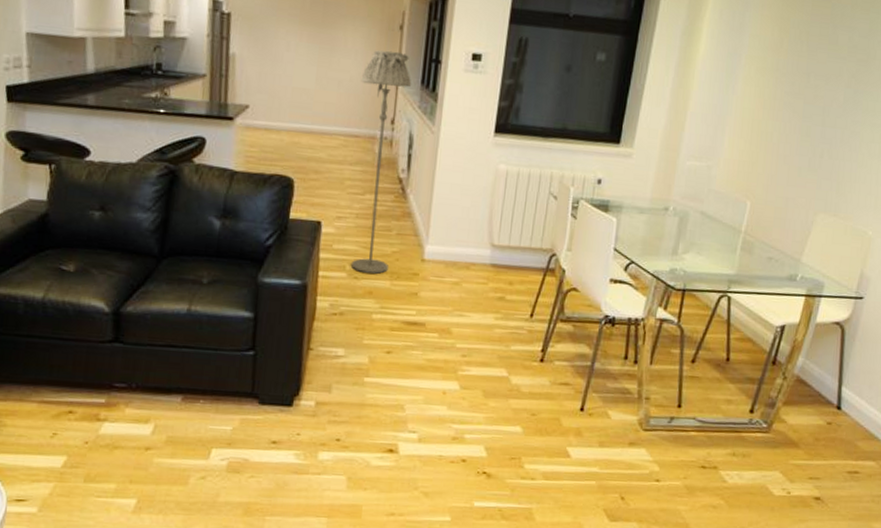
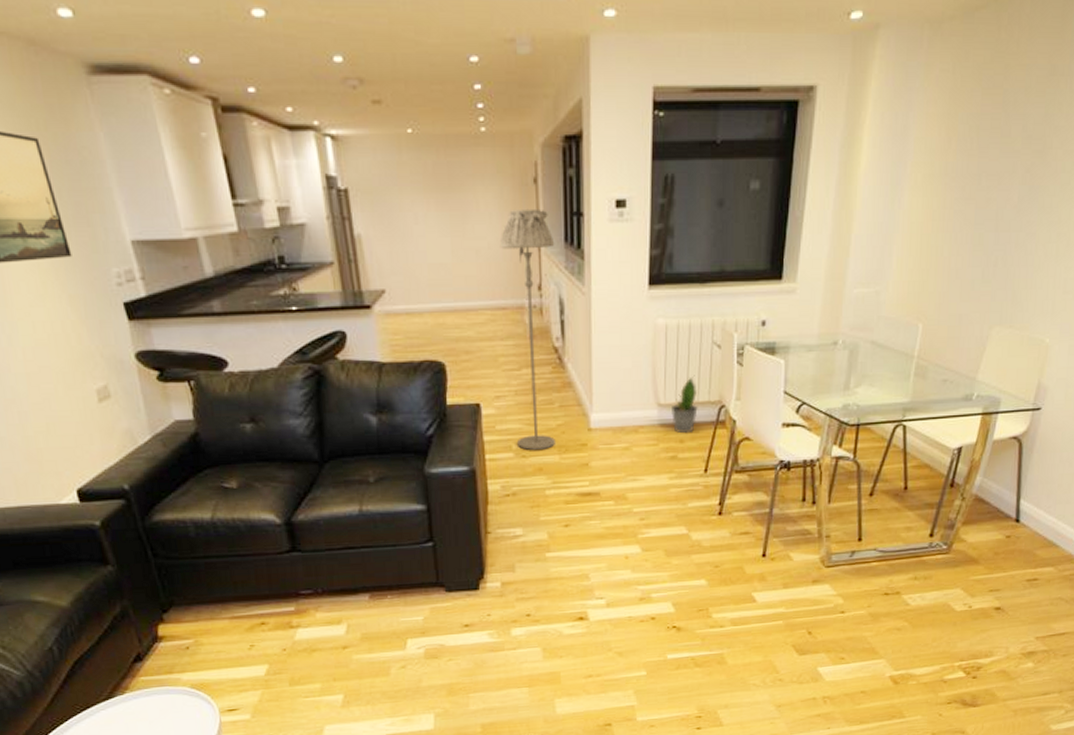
potted plant: none [504,221,530,277] -> present [672,375,698,434]

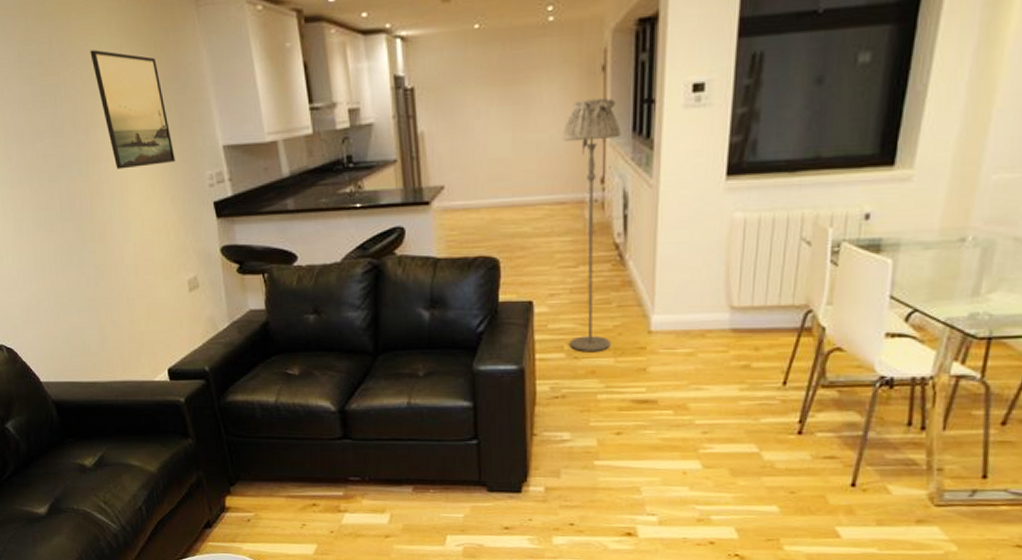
potted plant: present [672,375,698,434] -> none [746,275,779,341]

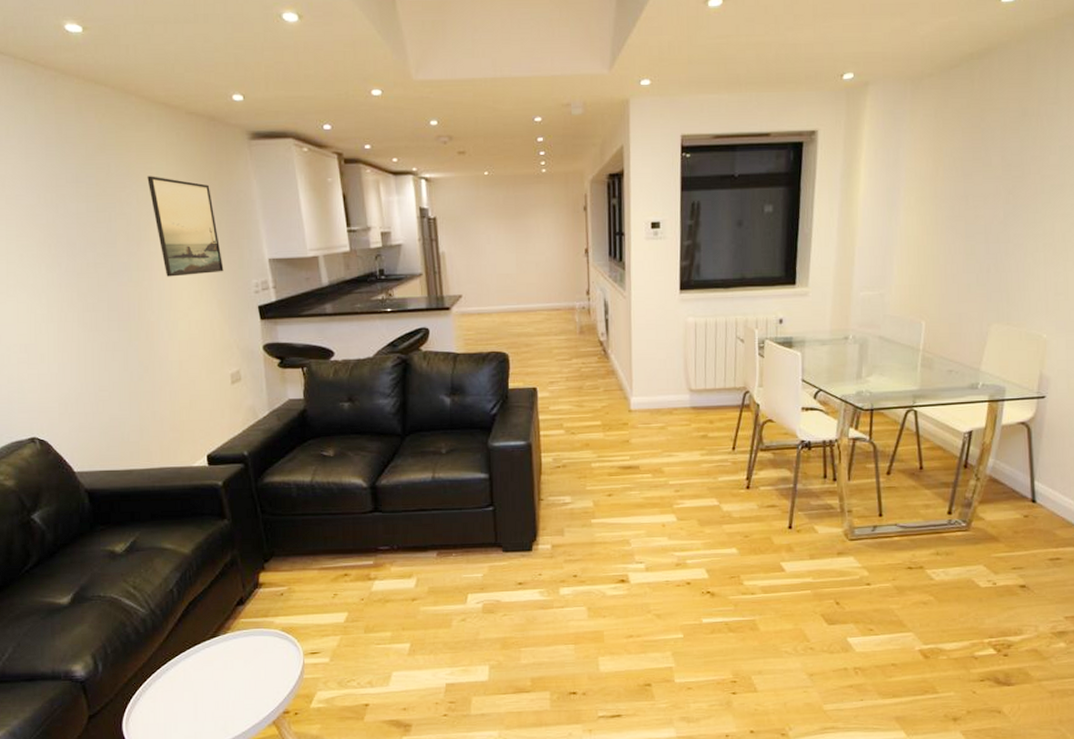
floor lamp: present [562,97,622,351] -> none [555,230,601,428]

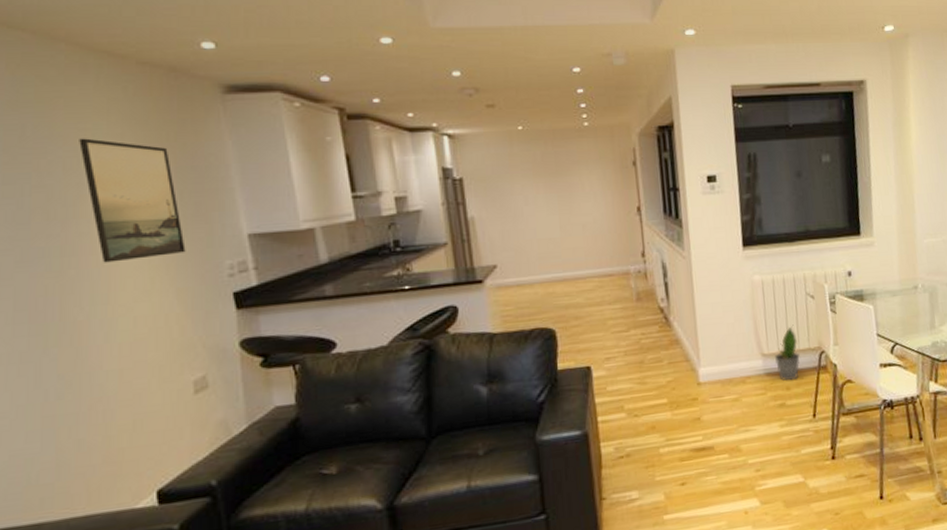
potted plant: none [702,365,725,416] -> present [775,325,800,381]

